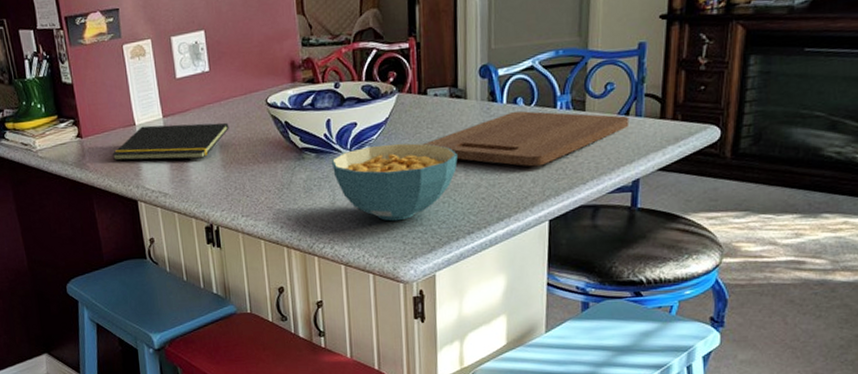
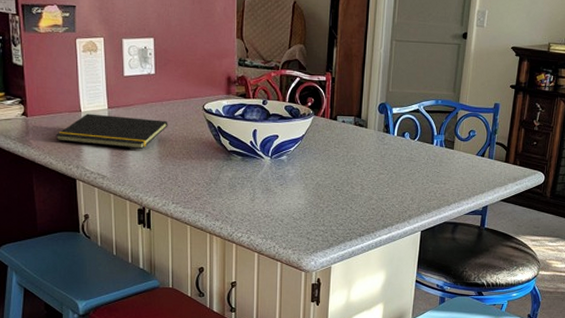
cereal bowl: present [331,143,458,221] -> none [254,156,356,220]
cutting board: present [423,111,630,167] -> none [330,143,484,188]

